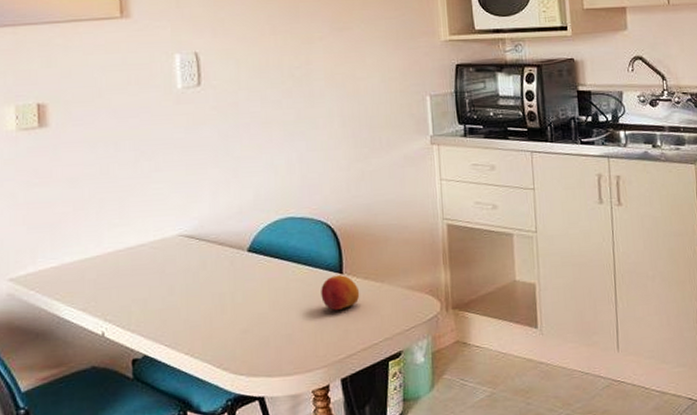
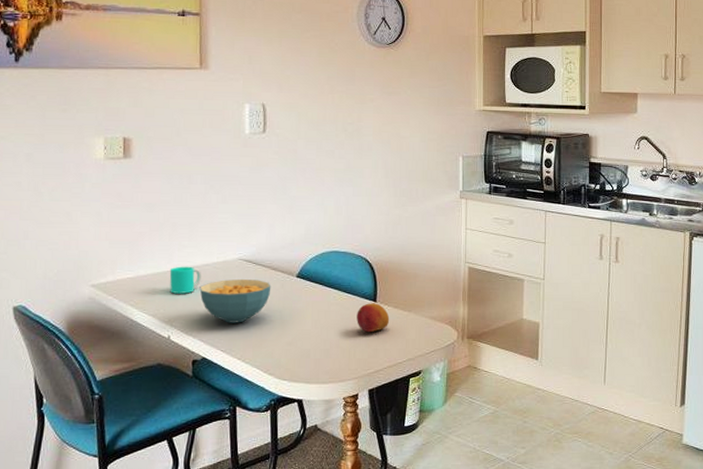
cup: none [99,248,137,282] -> present [169,266,201,294]
cereal bowl: none [135,258,219,312] -> present [199,278,271,323]

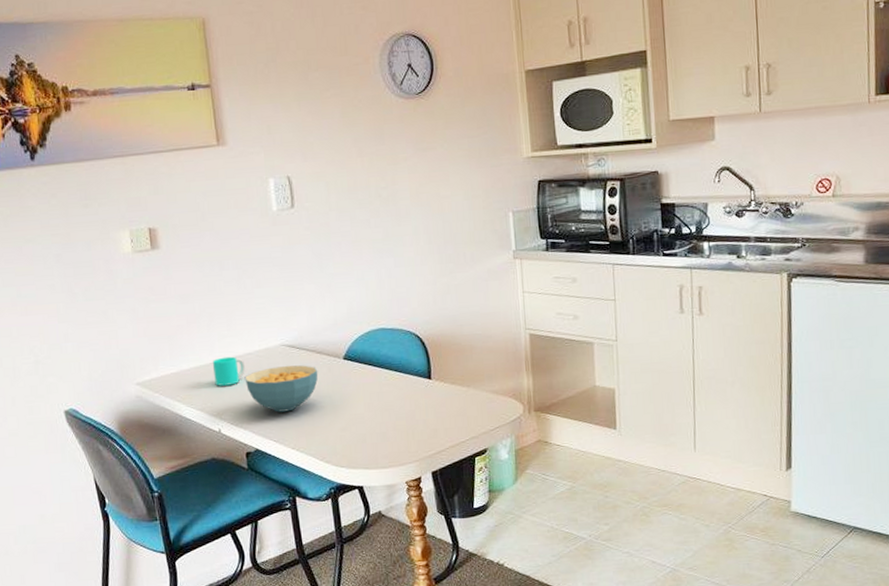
fruit: present [357,303,390,333] -> none [411,380,448,413]

